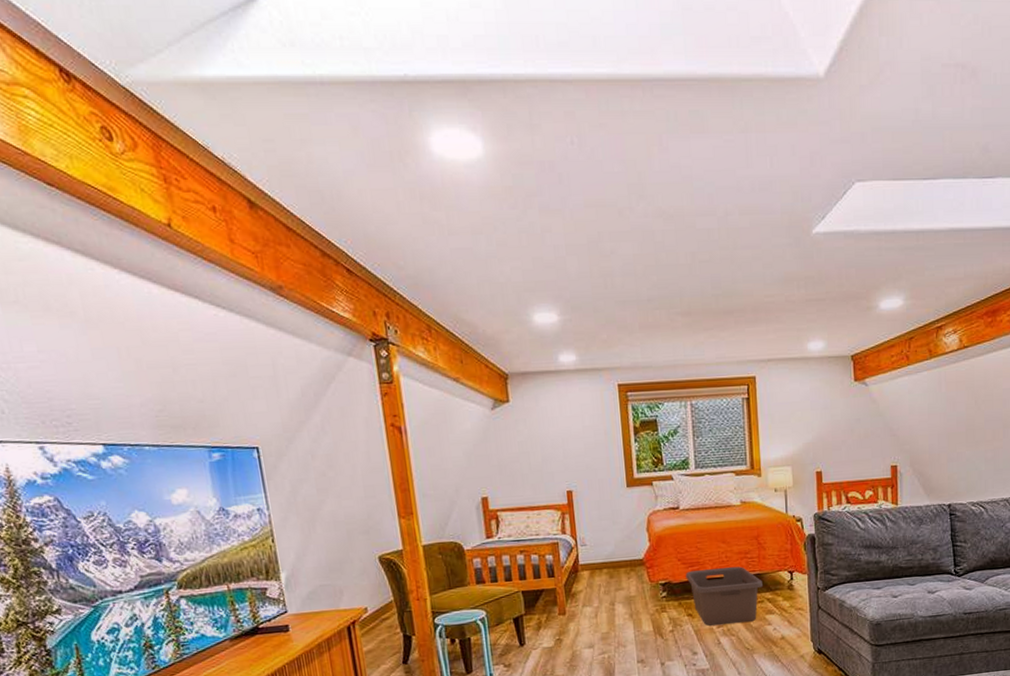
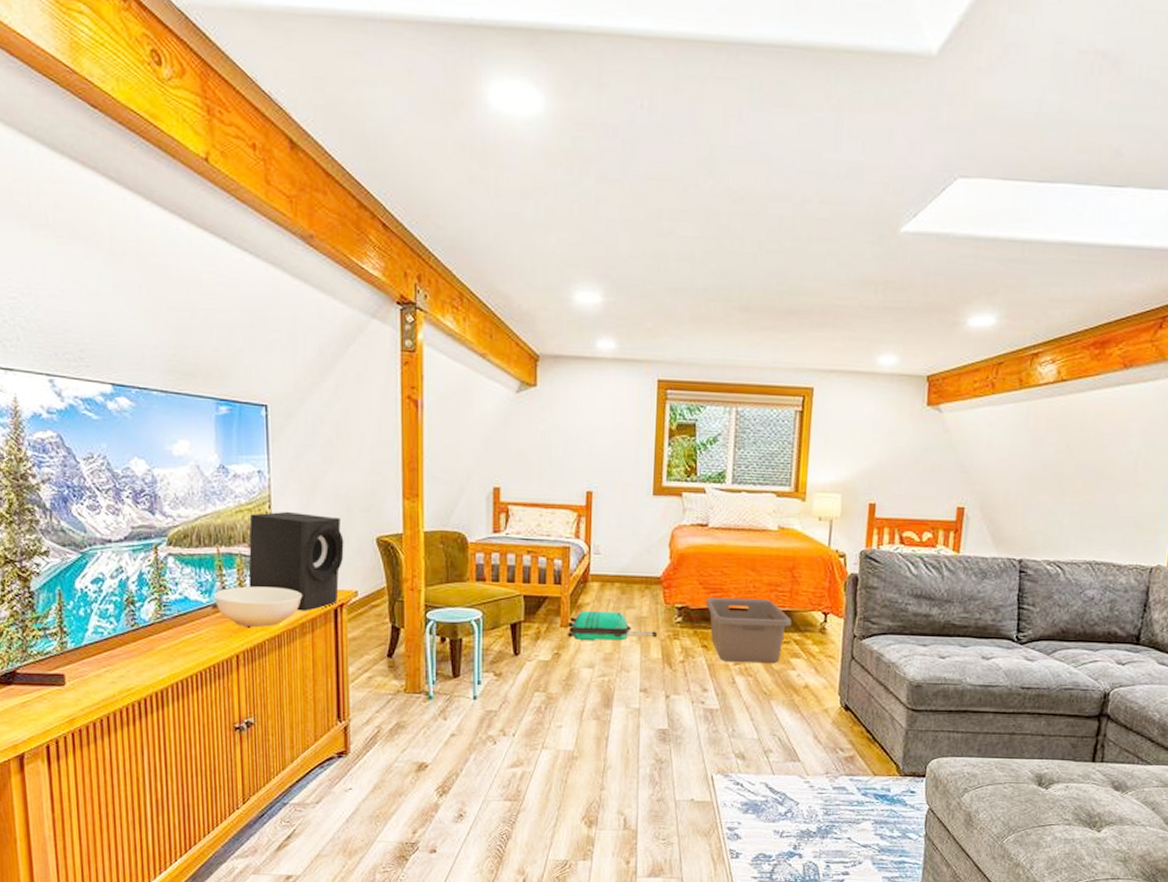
bowl: none [229,613,316,655] -> present [213,586,303,627]
speaker: none [255,542,350,633] -> present [248,511,344,611]
suitcase: none [565,594,646,624] -> present [568,610,657,641]

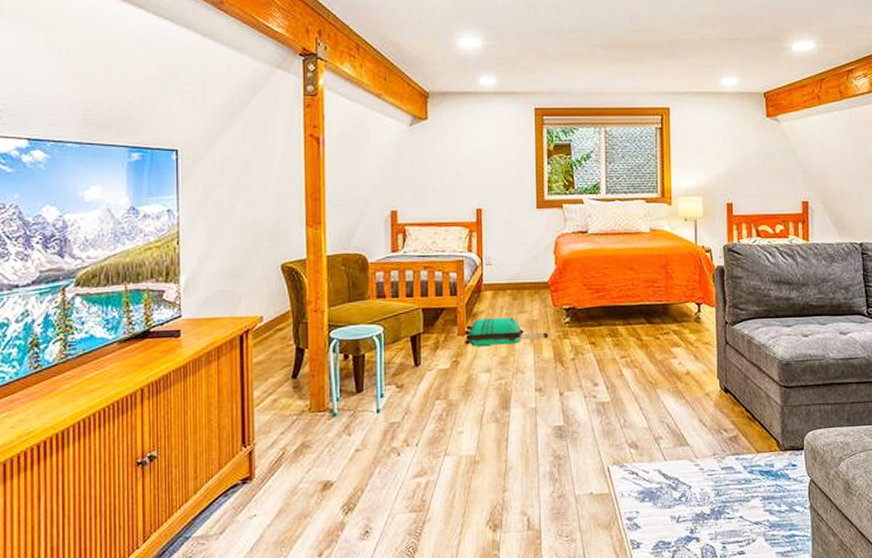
bowl: present [213,586,303,627] -> none [119,318,209,360]
speaker: present [248,511,344,611] -> none [155,245,250,340]
laundry basket: present [705,598,791,663] -> none [590,295,669,356]

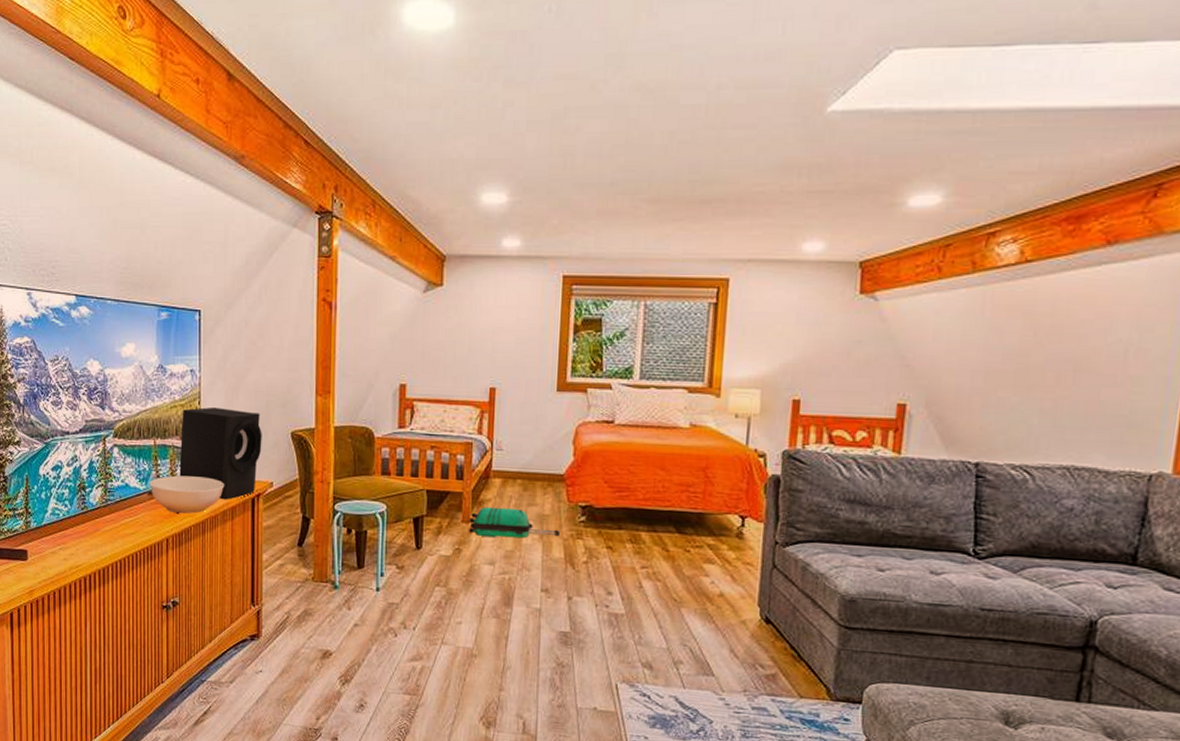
bowl: none [119,318,209,360] -> present [149,475,225,514]
speaker: none [155,245,250,340] -> present [179,406,262,500]

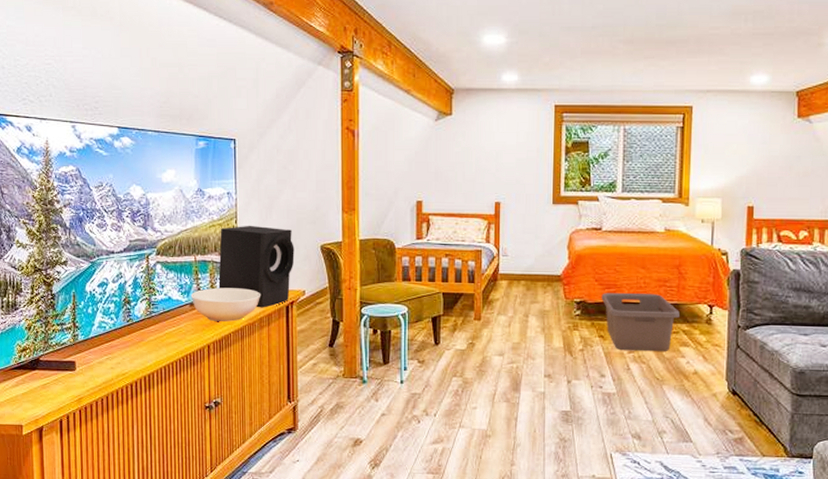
suitcase: present [469,507,559,539] -> none [481,305,559,332]
laundry basket: none [611,497,704,568] -> present [601,293,680,351]

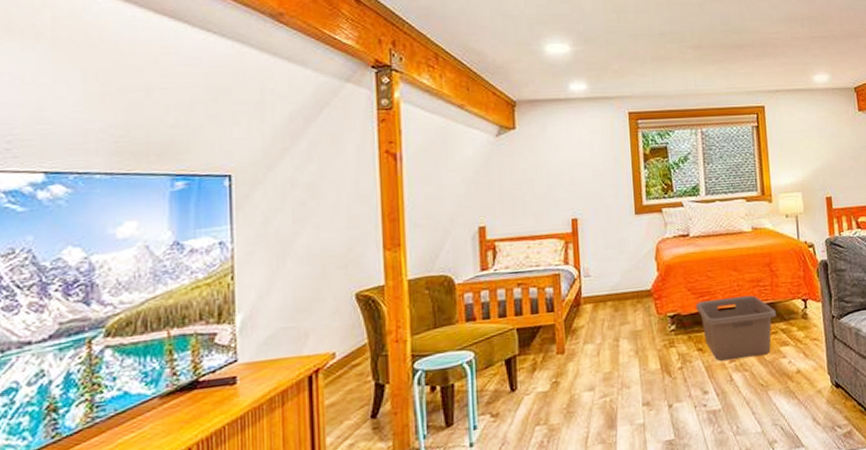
bowl: present [190,287,261,322] -> none [160,362,272,414]
speaker: present [218,225,295,308] -> none [205,278,319,386]

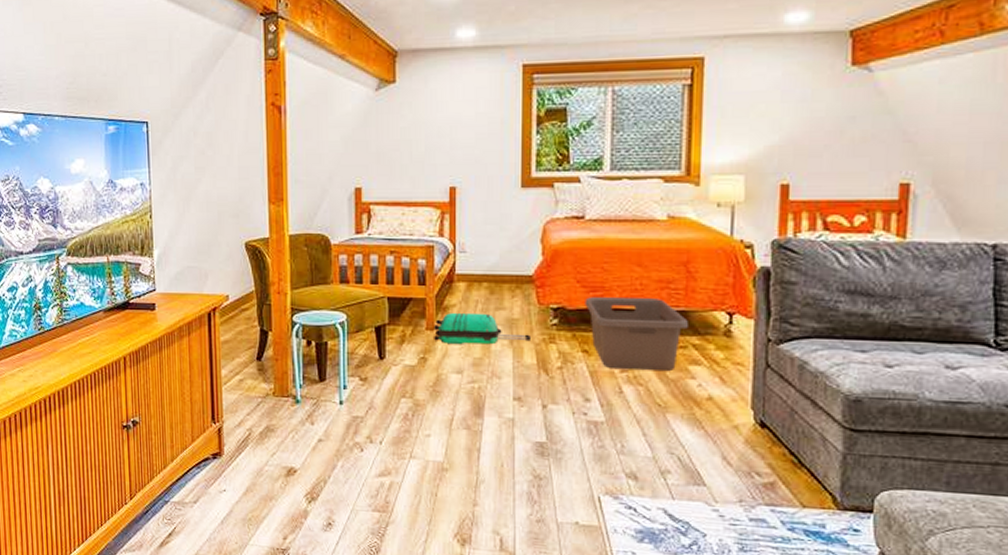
suitcase: none [564,329,653,364] -> present [434,312,530,345]

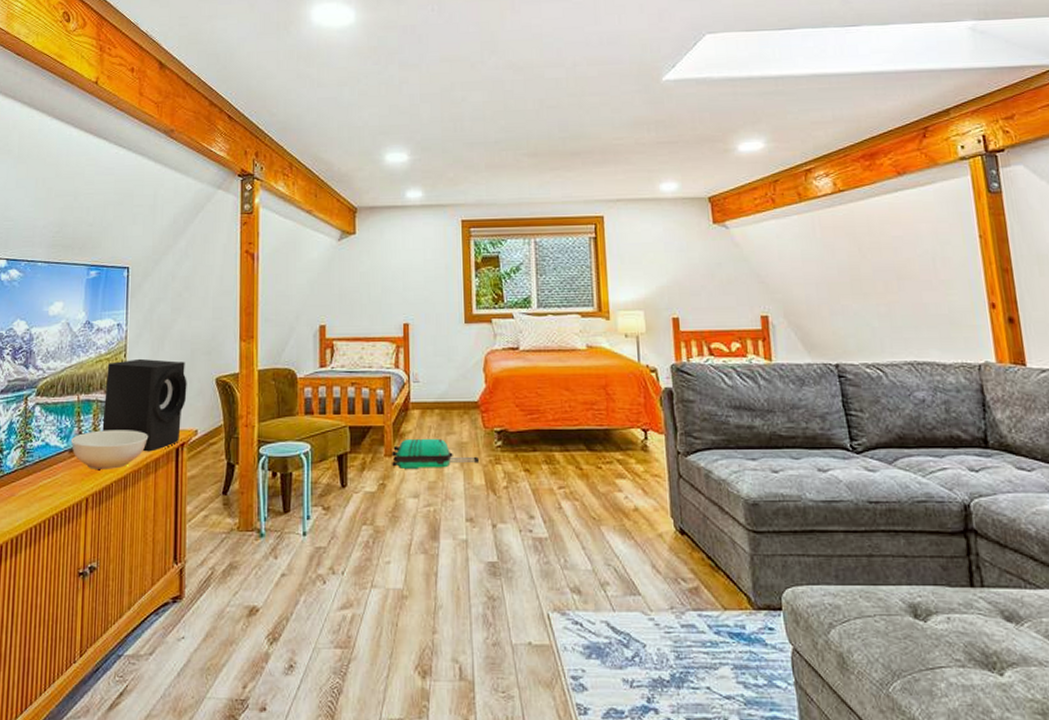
bowl: none [104,292,180,331] -> present [70,430,149,469]
speaker: none [133,220,216,315] -> present [102,358,187,452]
laundry basket: present [585,297,688,371] -> none [524,419,612,485]

